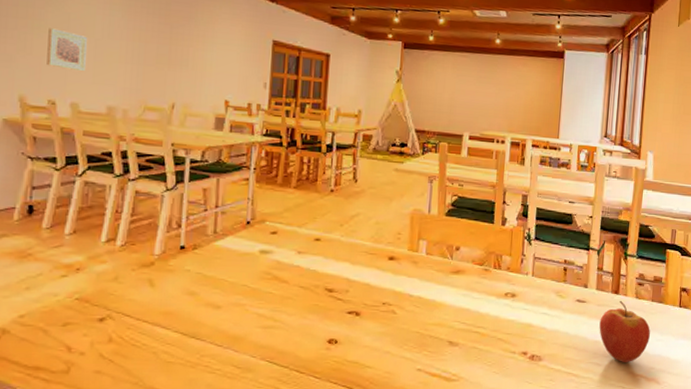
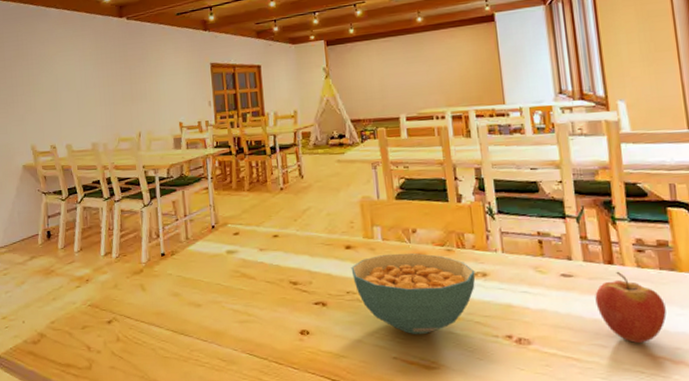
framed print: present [47,28,87,72] -> none [45,88,73,119]
cereal bowl: none [391,268,506,349] -> present [351,253,476,335]

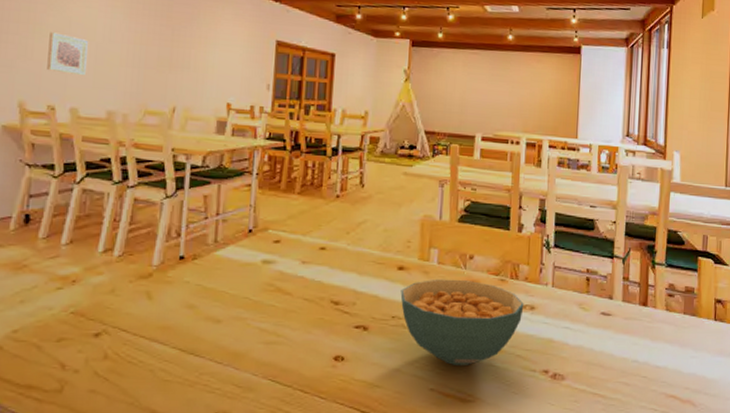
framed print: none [45,88,73,119] -> present [47,32,88,76]
fruit: present [595,271,667,343] -> none [627,313,683,382]

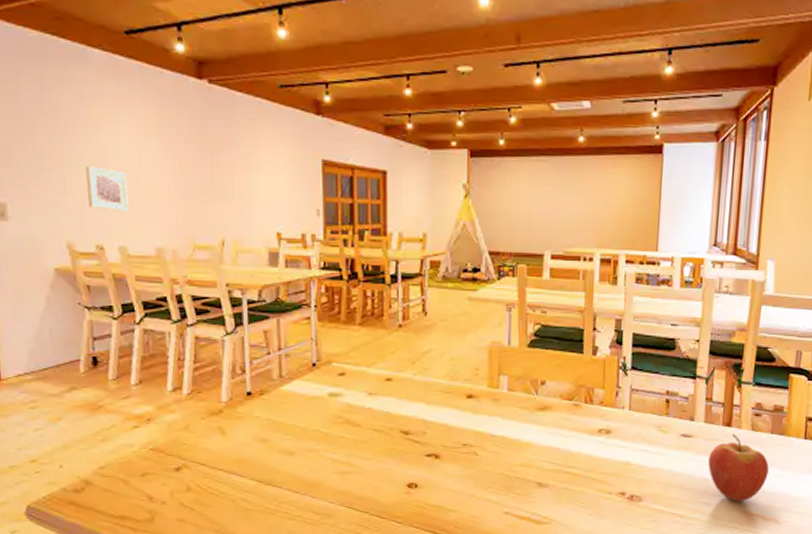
cereal bowl: present [400,279,524,366] -> none [471,405,599,491]
fruit: none [627,313,683,382] -> present [708,433,769,501]

